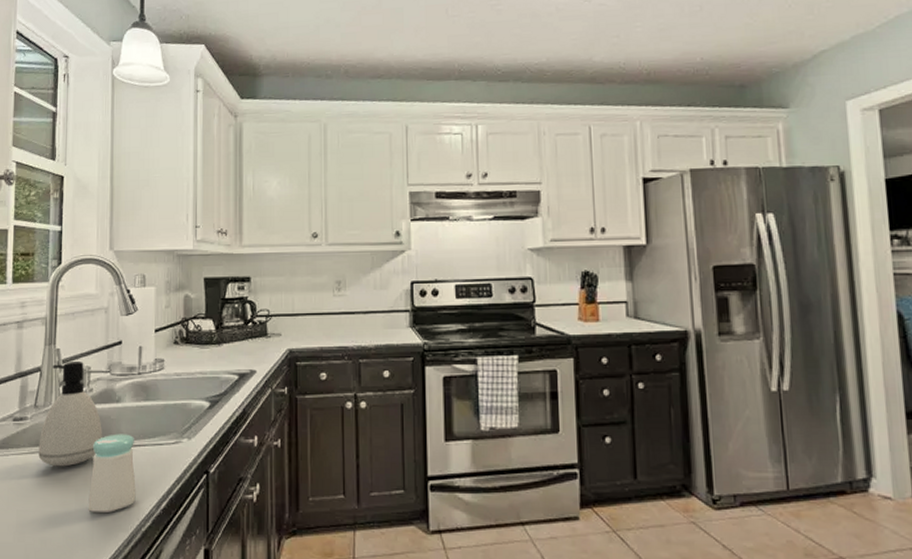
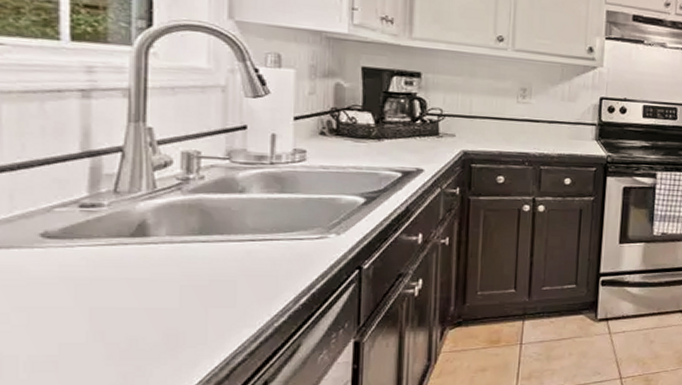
soap dispenser: present [38,360,103,467] -> none [122,143,220,261]
salt shaker: present [88,434,136,512] -> none [199,226,267,308]

